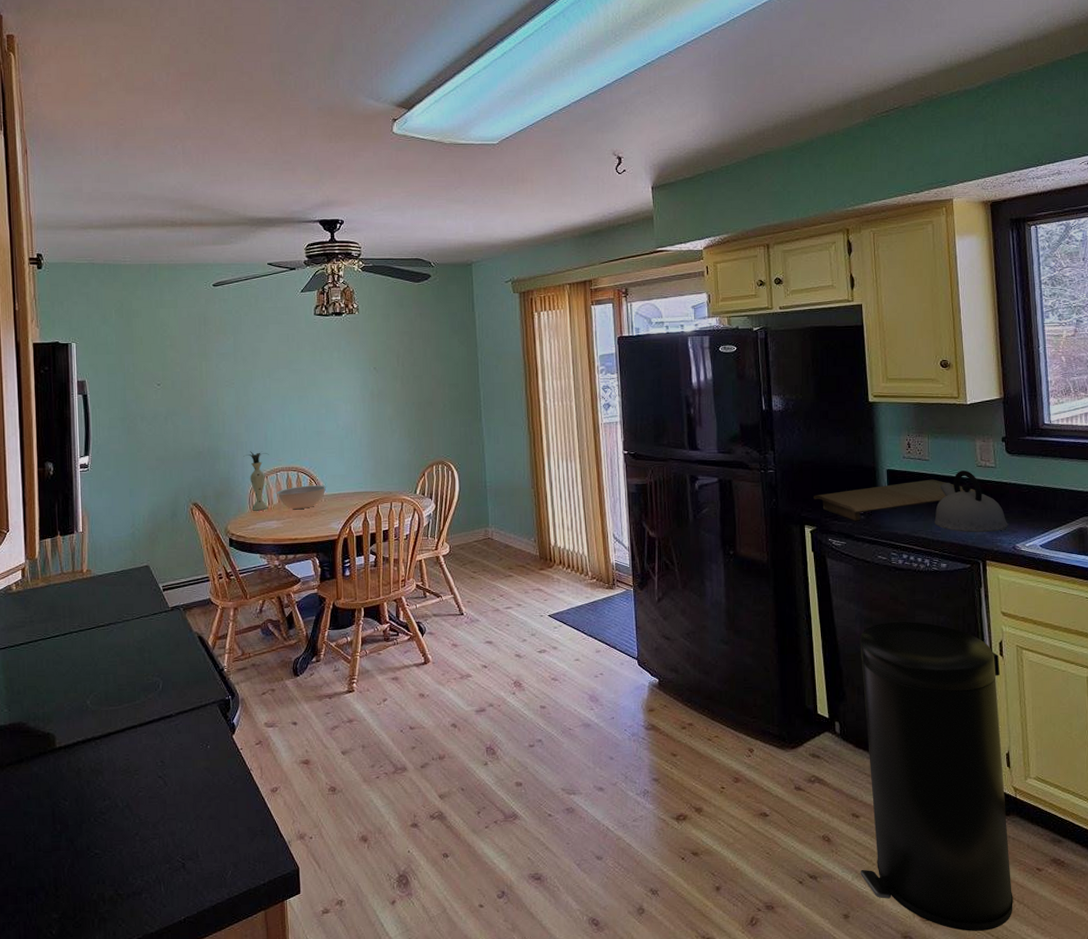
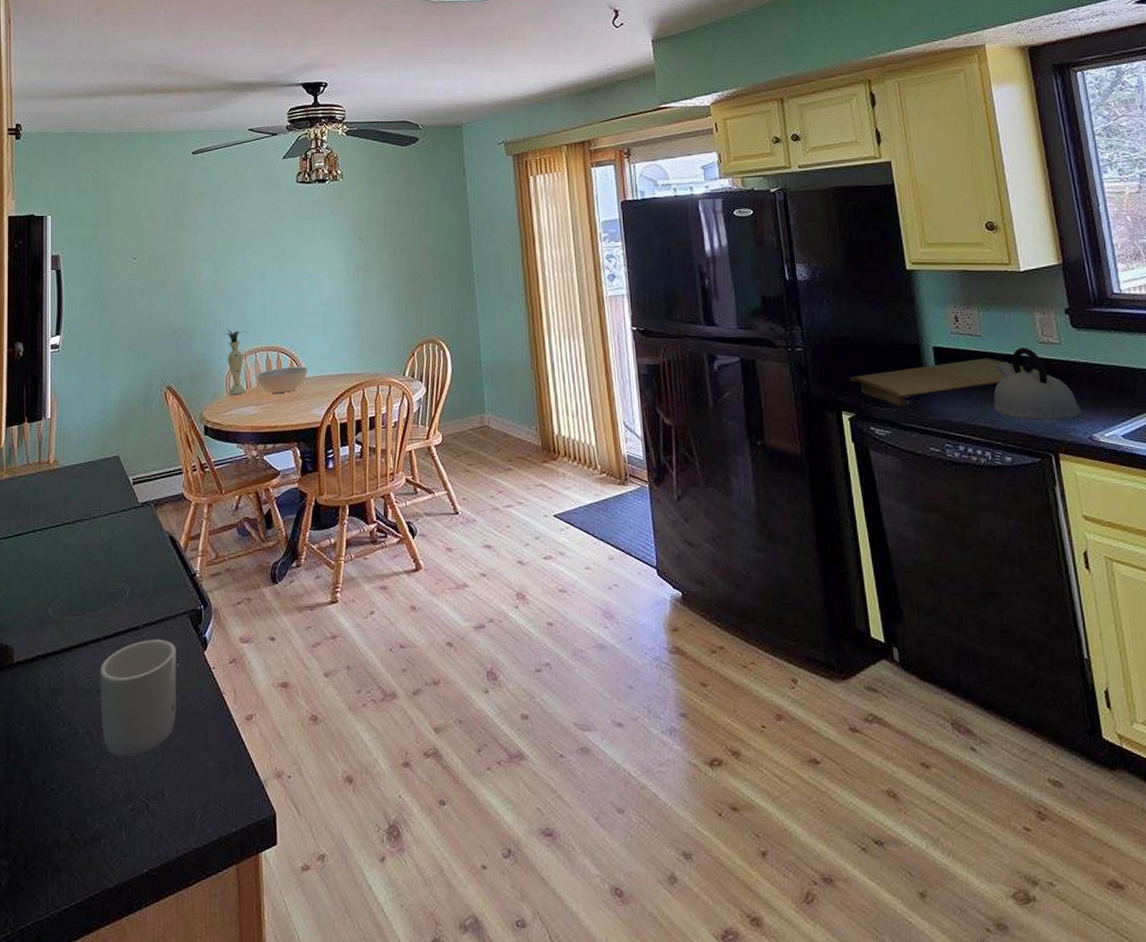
mug: none [137,725,208,825] -> present [100,638,177,756]
pedal bin: present [860,621,1013,931] -> none [915,526,1132,920]

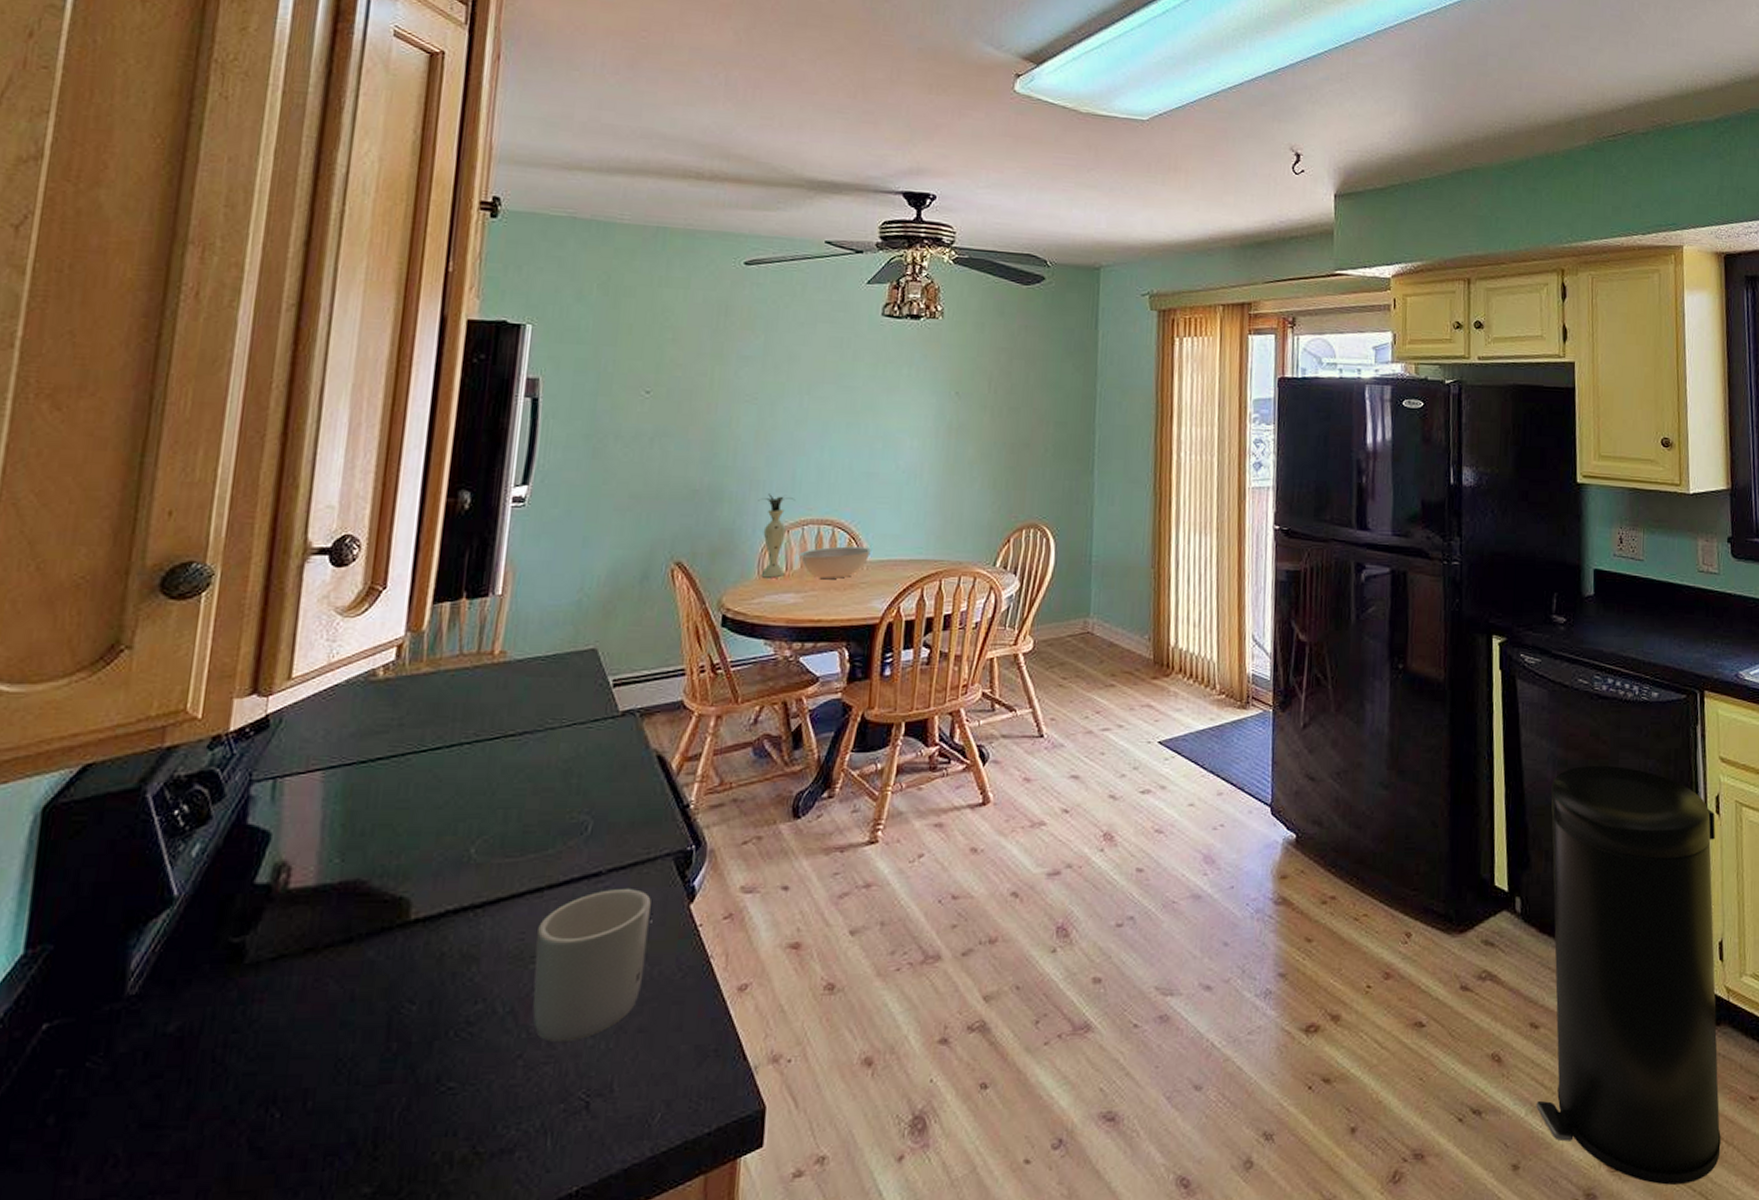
cutting board: present [850,358,1040,408] -> none [1505,584,1696,634]
pedal bin: none [915,526,1132,920] -> present [1536,765,1721,1185]
kettle: present [993,348,1082,421] -> none [1646,576,1731,655]

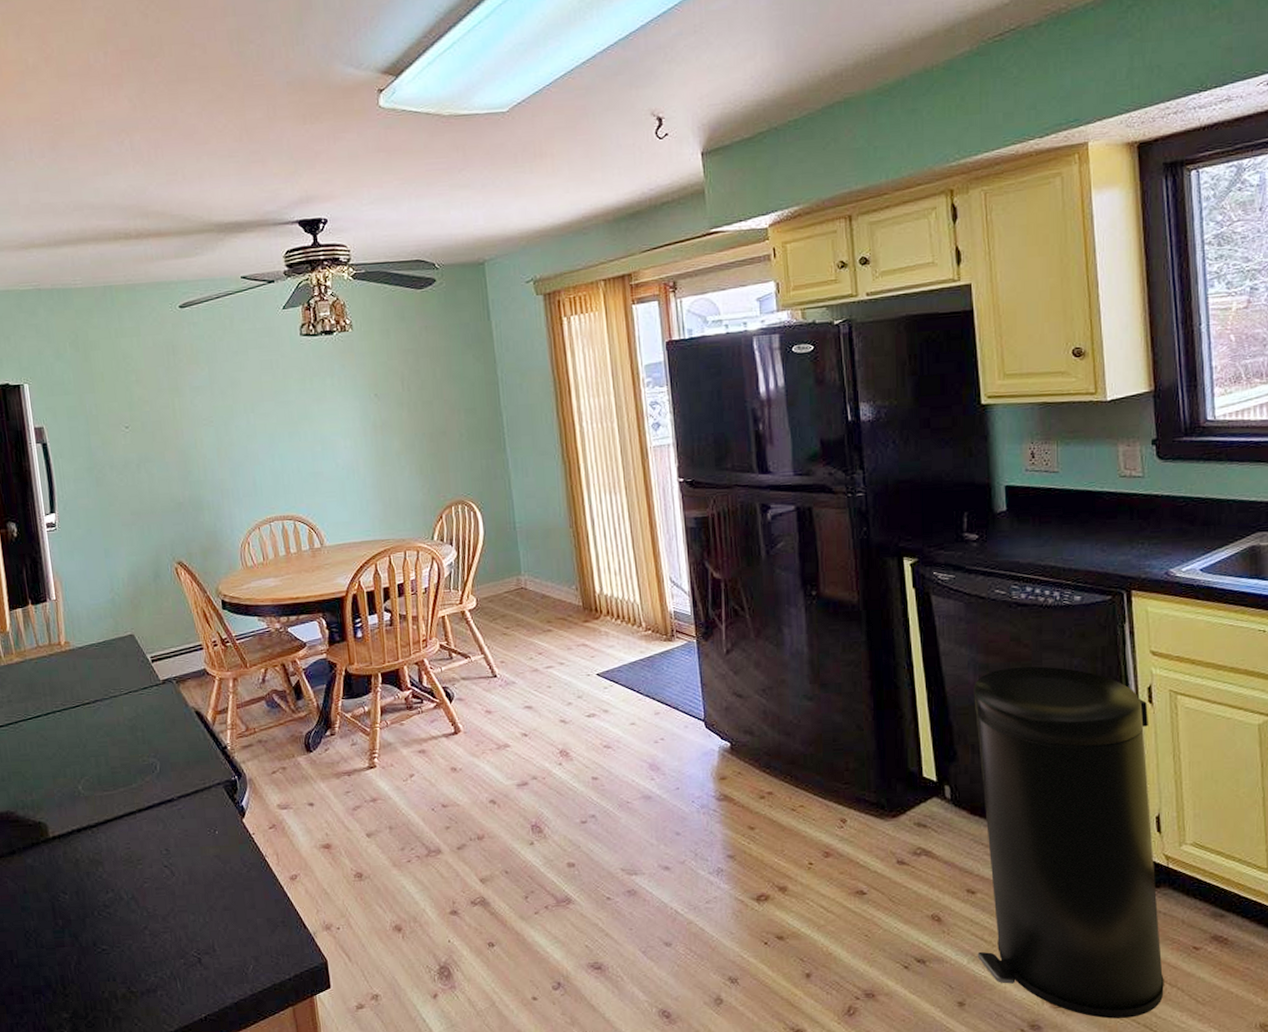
mug: present [532,887,651,1042] -> none [138,809,220,918]
vase: present [758,494,796,578] -> none [230,498,262,568]
bowl: present [800,546,871,580] -> none [272,534,328,565]

